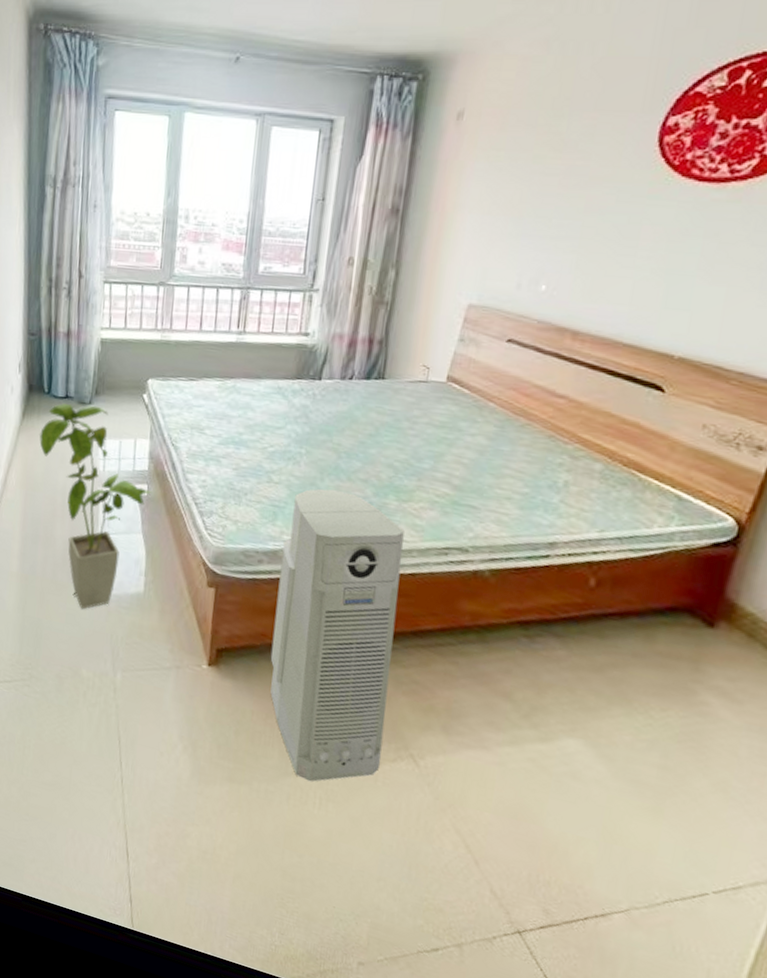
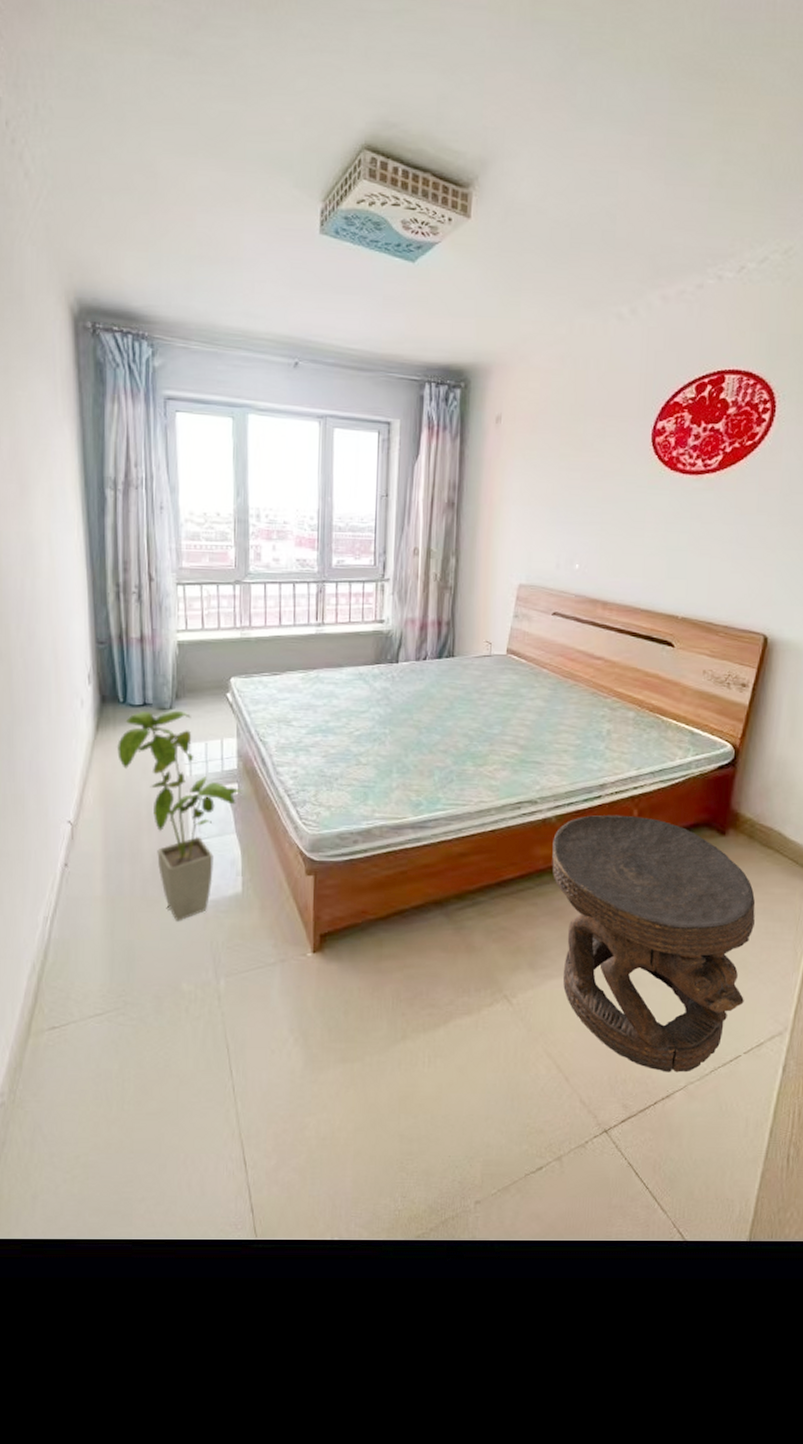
air purifier: present [270,488,404,782] -> none [372,763,483,1043]
side table: none [480,575,749,895] -> present [552,814,756,1073]

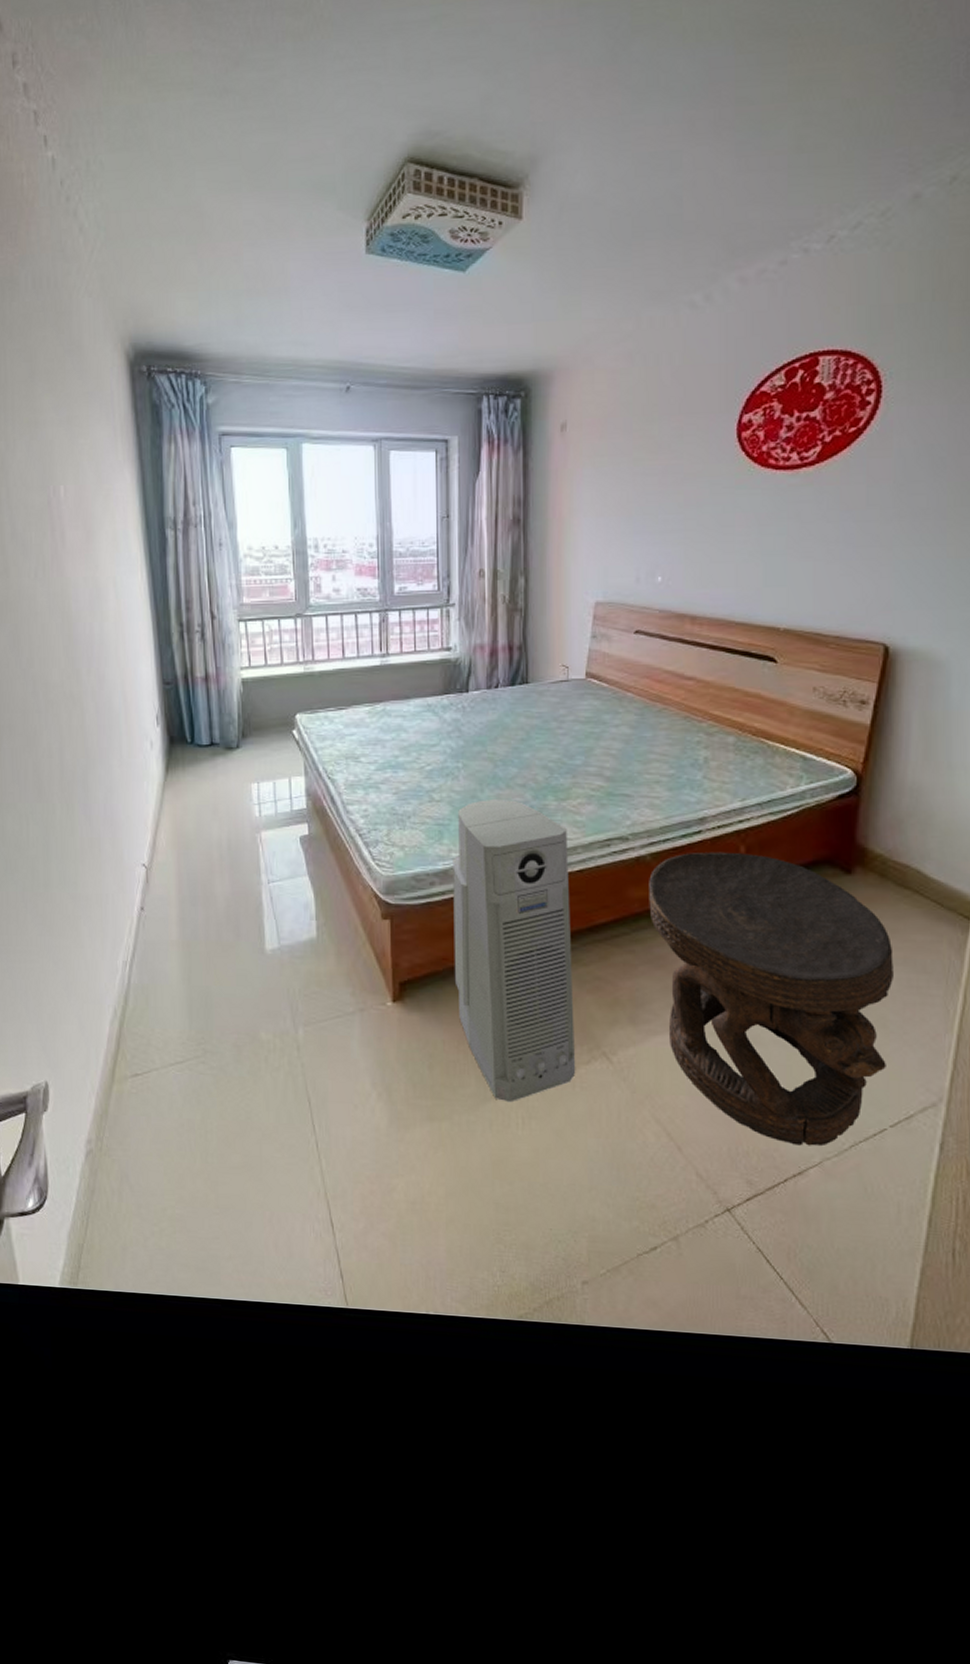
house plant: present [117,710,243,922] -> none [187,749,314,967]
air purifier: none [372,763,483,1043] -> present [453,798,576,1103]

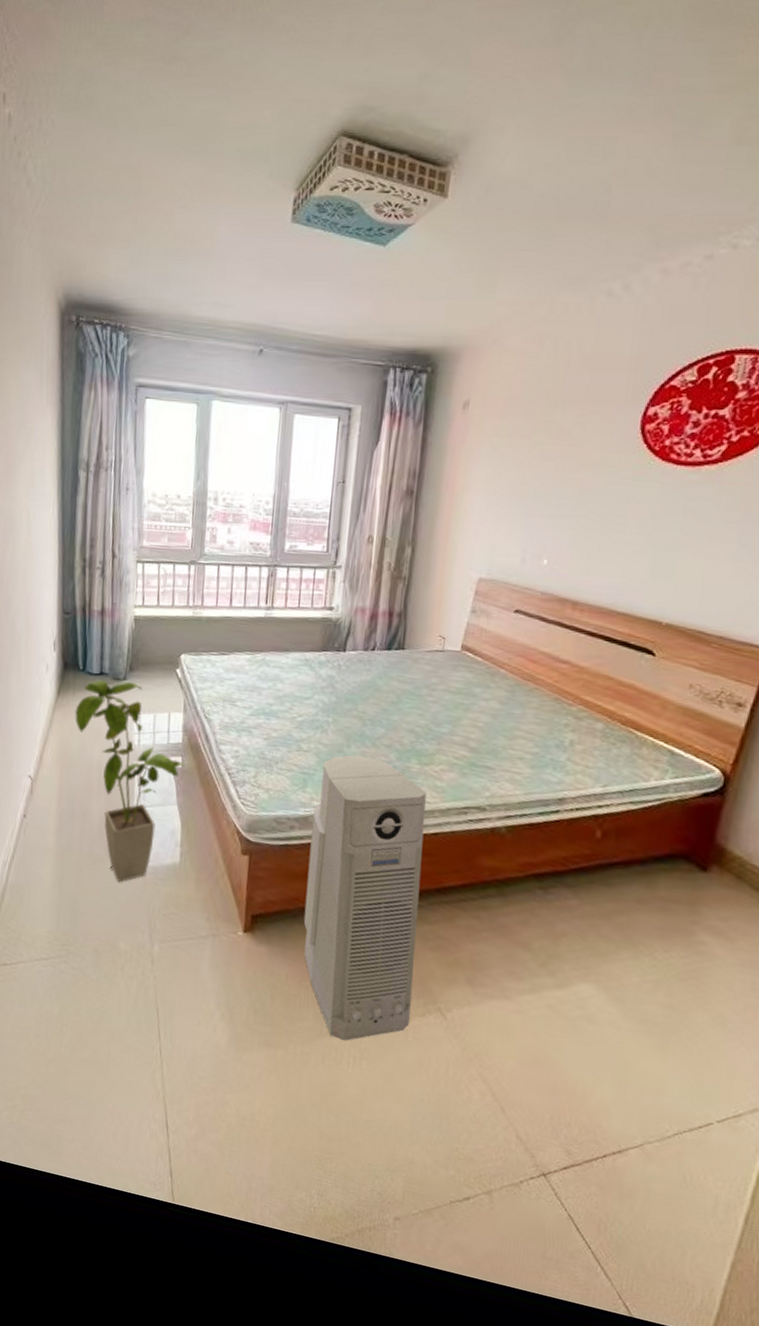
house plant: none [187,749,314,967] -> present [75,680,187,883]
side table: present [649,851,893,1146] -> none [498,830,741,1129]

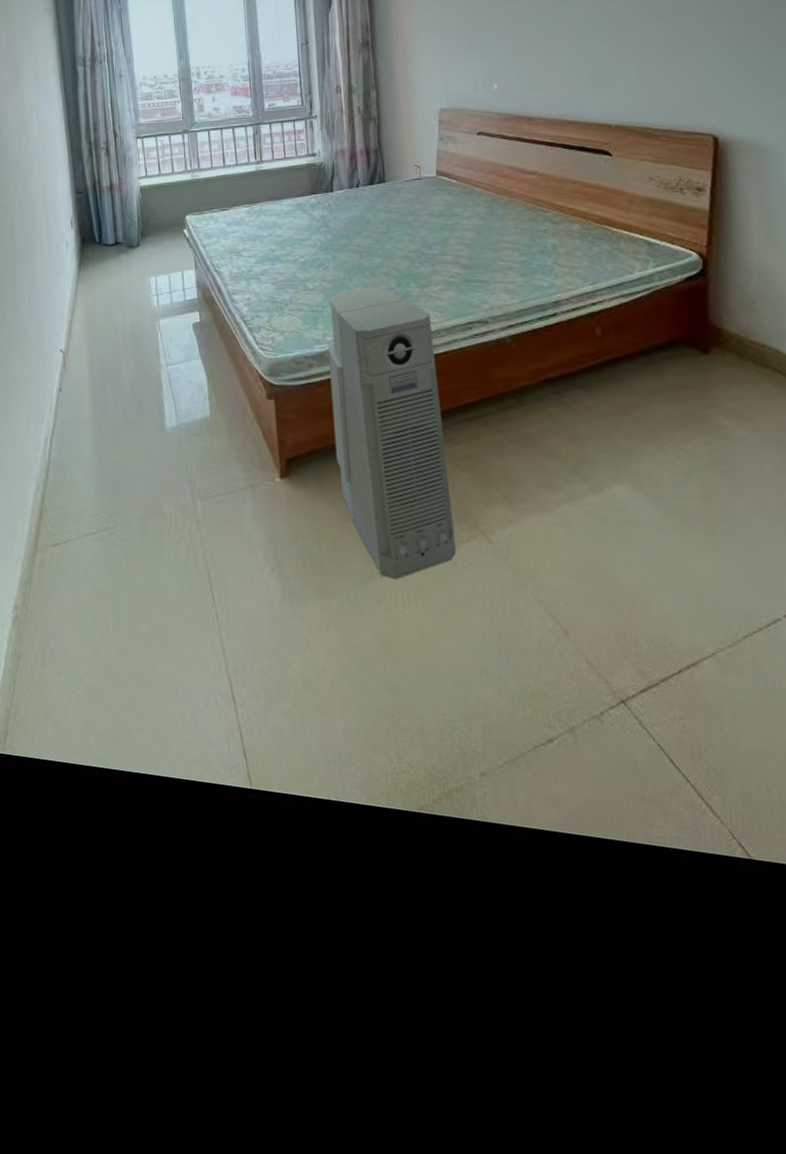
house plant: present [75,680,187,883] -> none [96,247,204,444]

